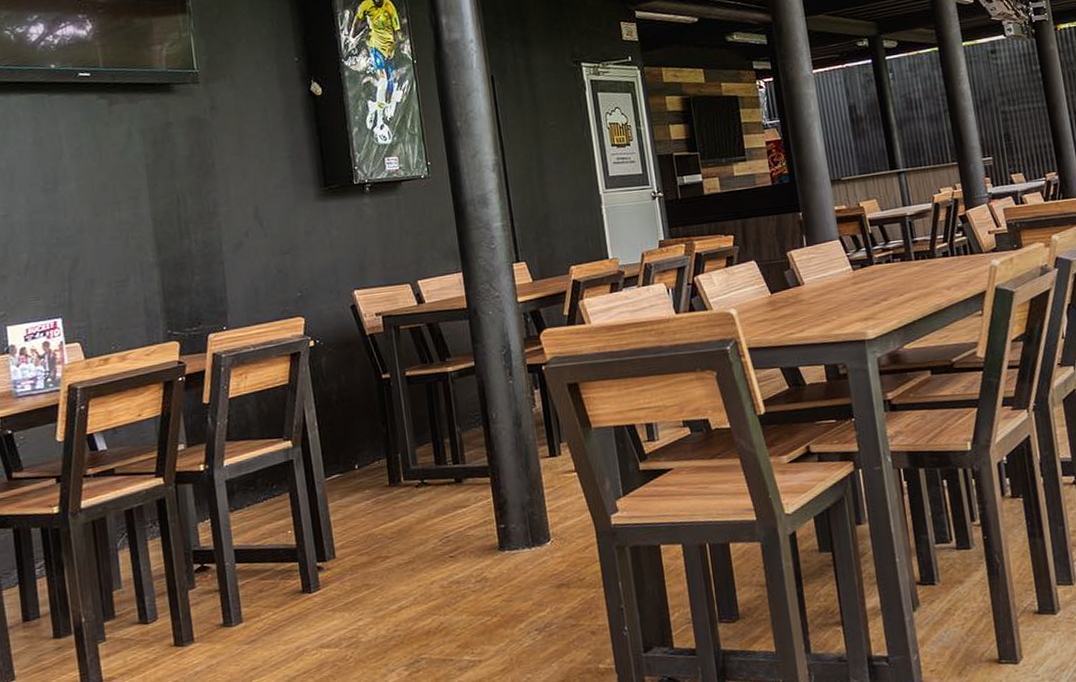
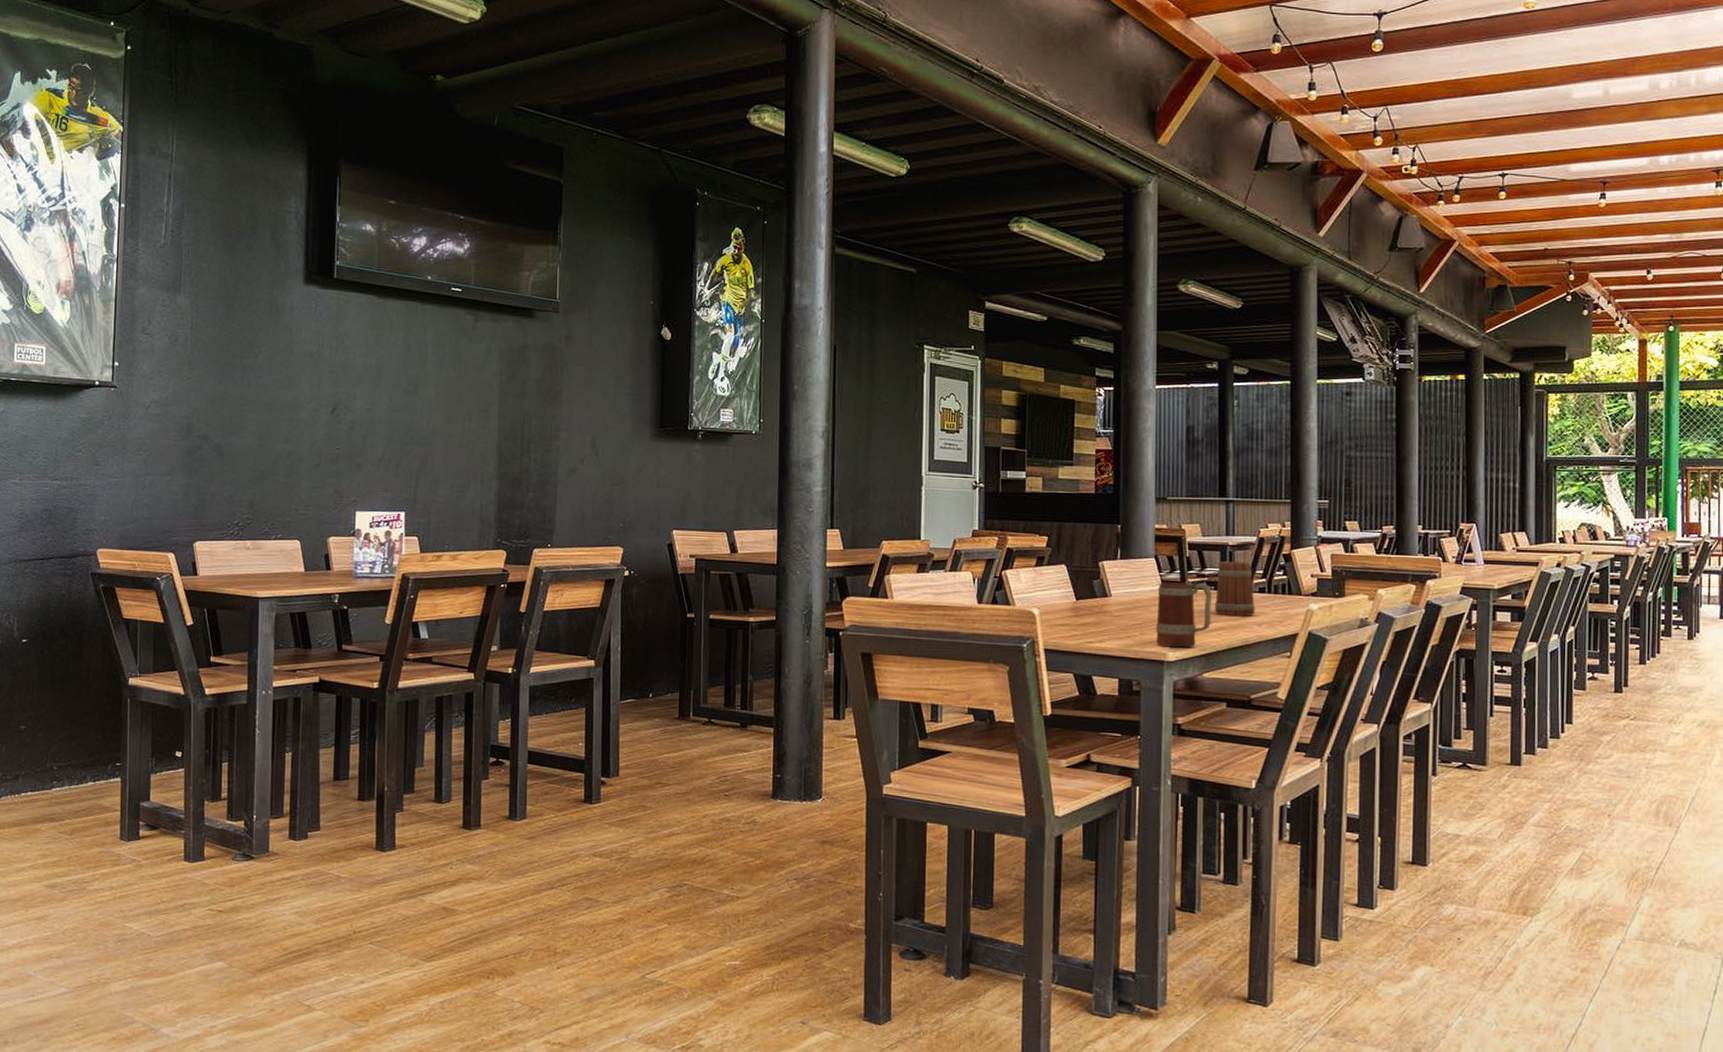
beer mug: none [847,256,903,326] -> present [1156,582,1212,648]
beer mug: none [901,228,943,286] -> present [1214,561,1256,616]

